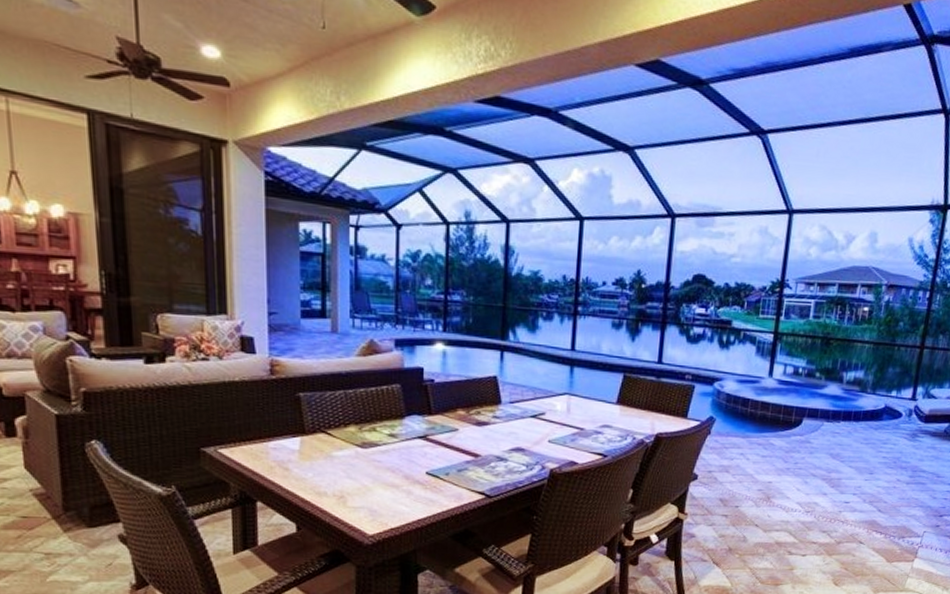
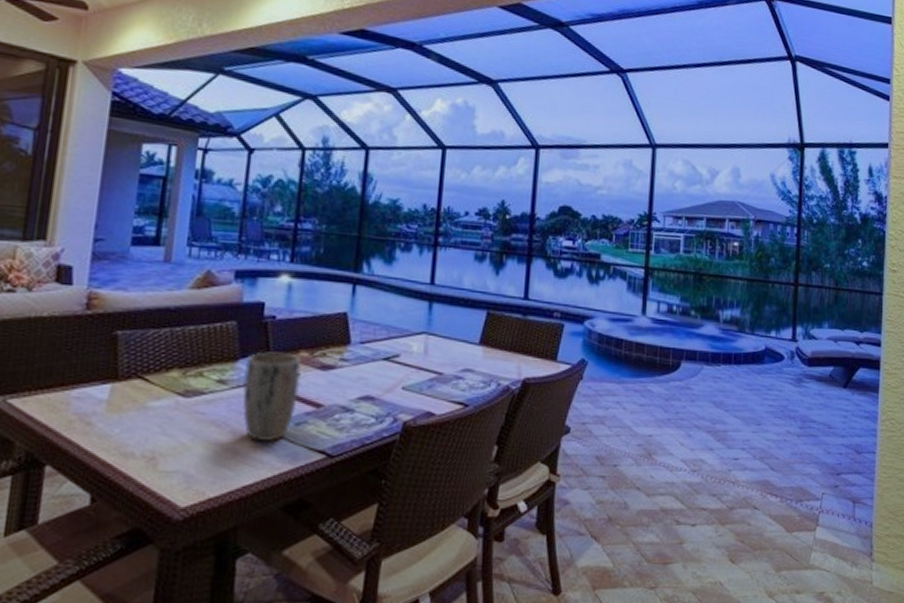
plant pot: none [411,410,460,485] -> present [242,351,301,442]

